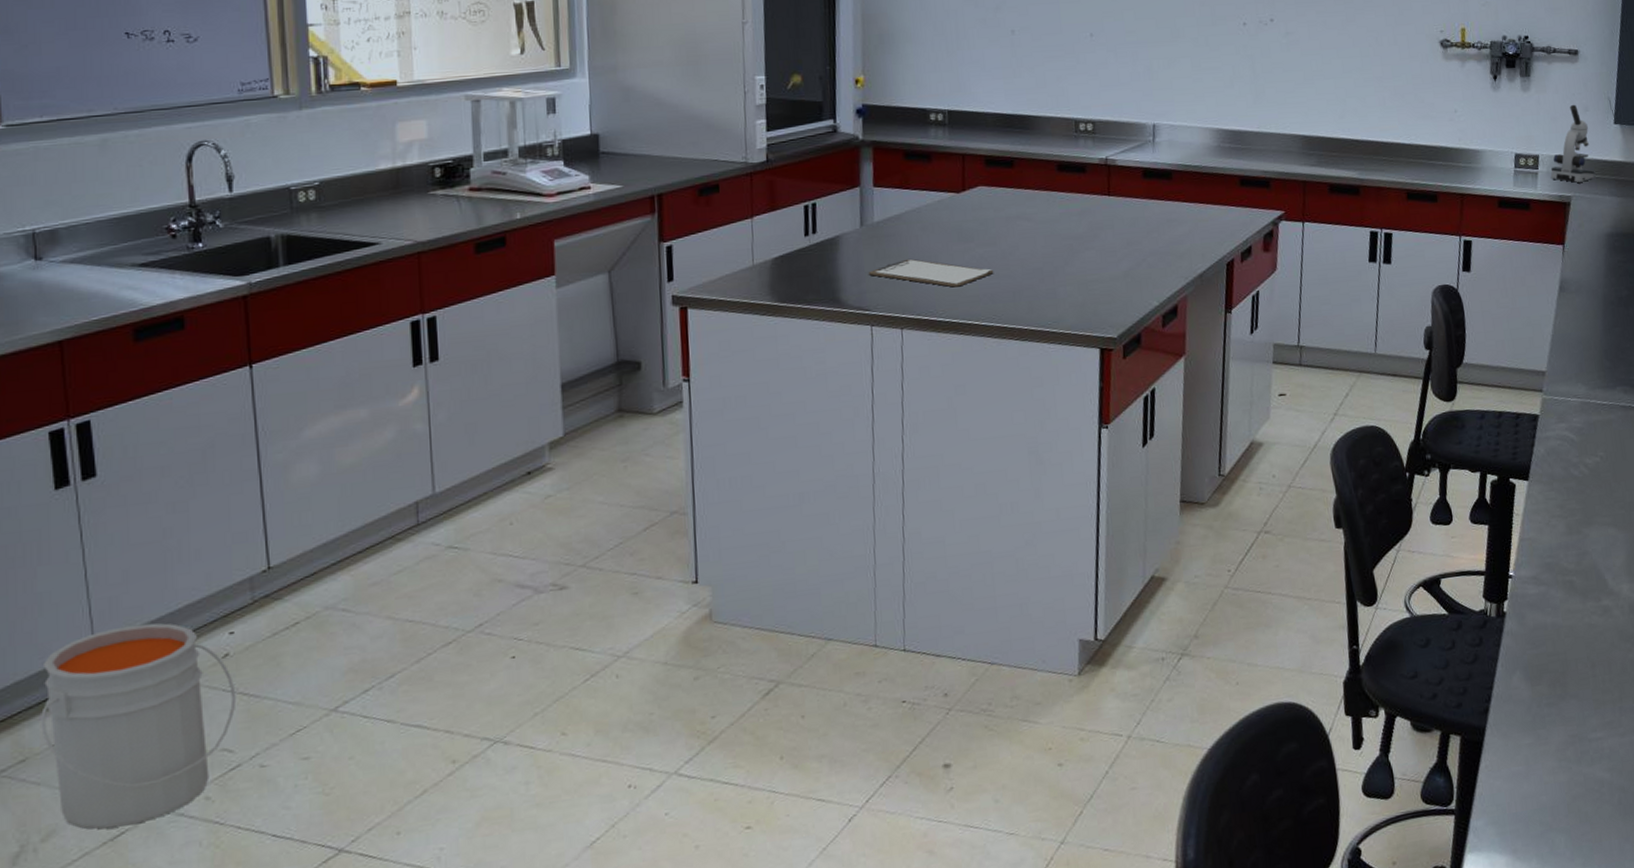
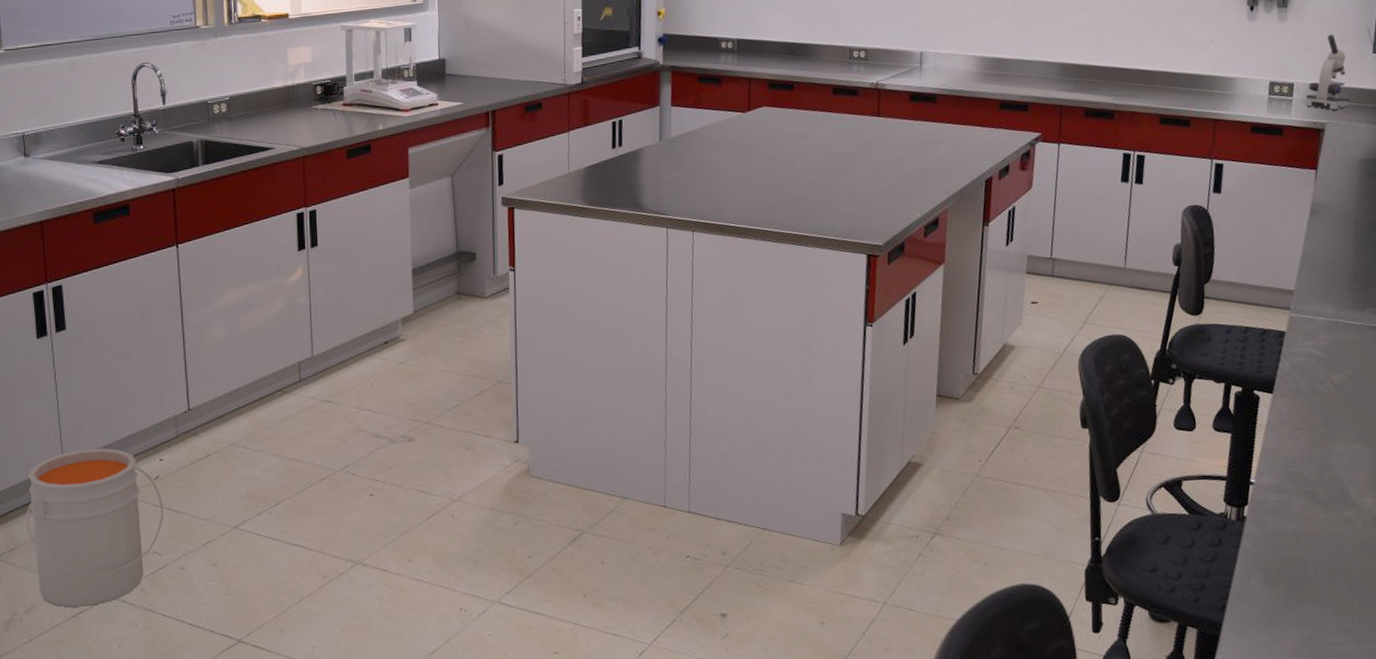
clipboard: present [869,258,994,288] -> none [666,170,774,196]

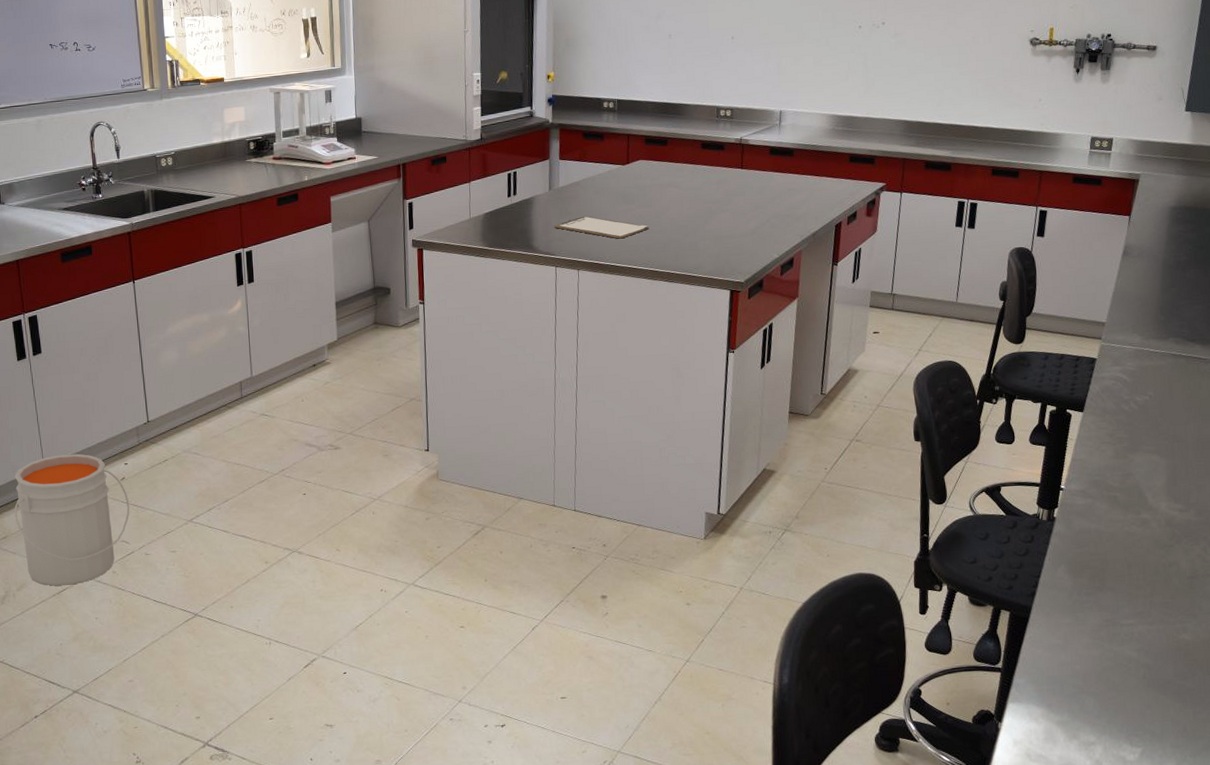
clipboard: none [666,170,774,196] -> present [555,216,649,239]
microscope: present [1305,34,1351,111] -> none [1122,94,1163,163]

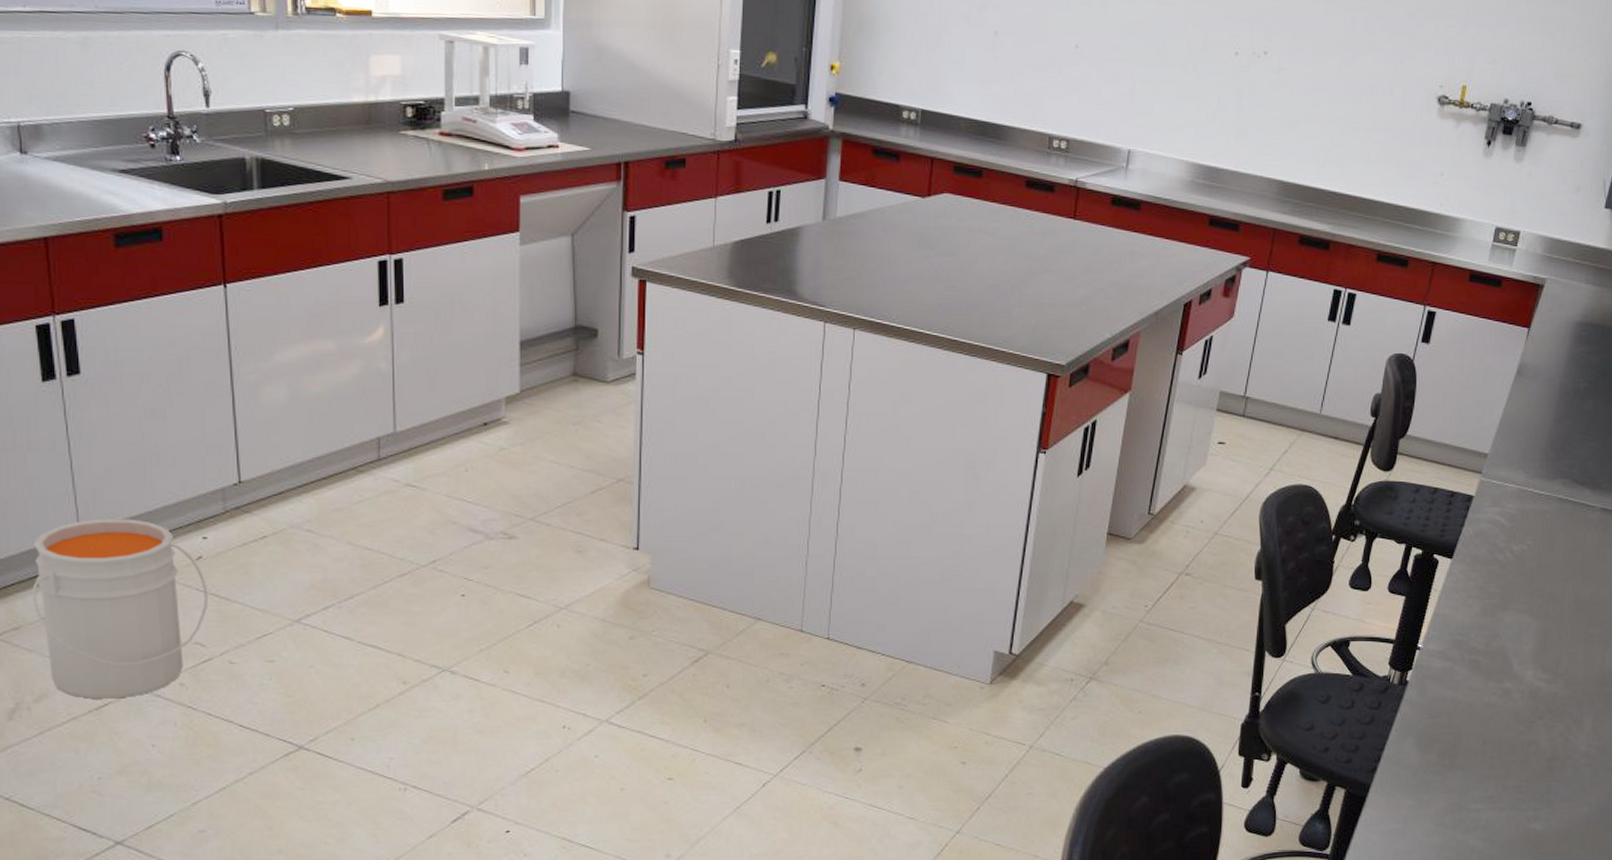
clipboard: present [555,216,649,239] -> none [827,259,951,294]

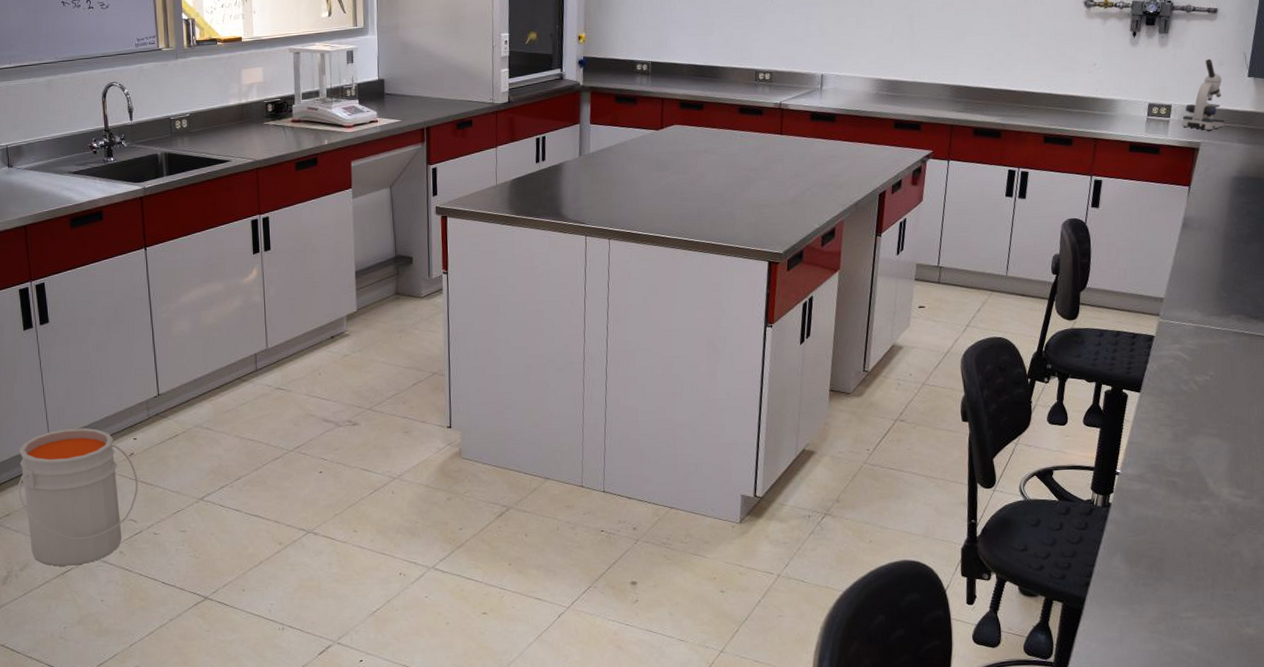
microscope: none [1528,182,1577,266] -> present [1181,58,1225,131]

